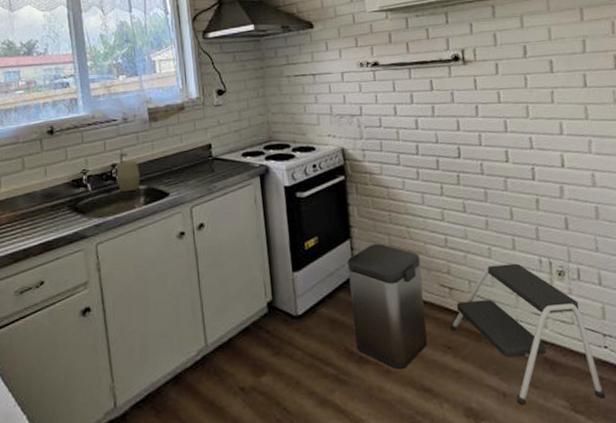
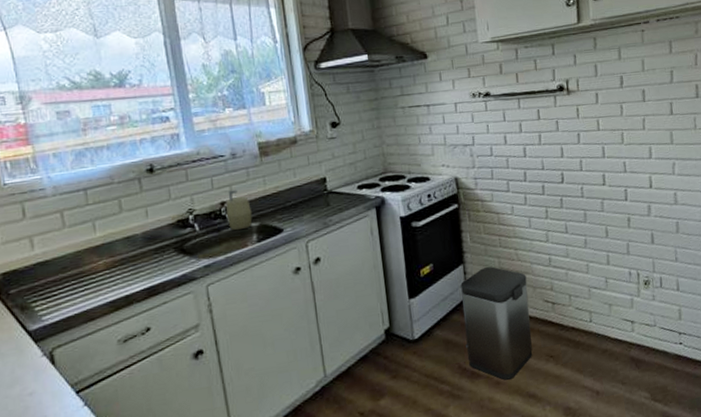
step stool: present [449,263,606,405] -> none [552,276,679,400]

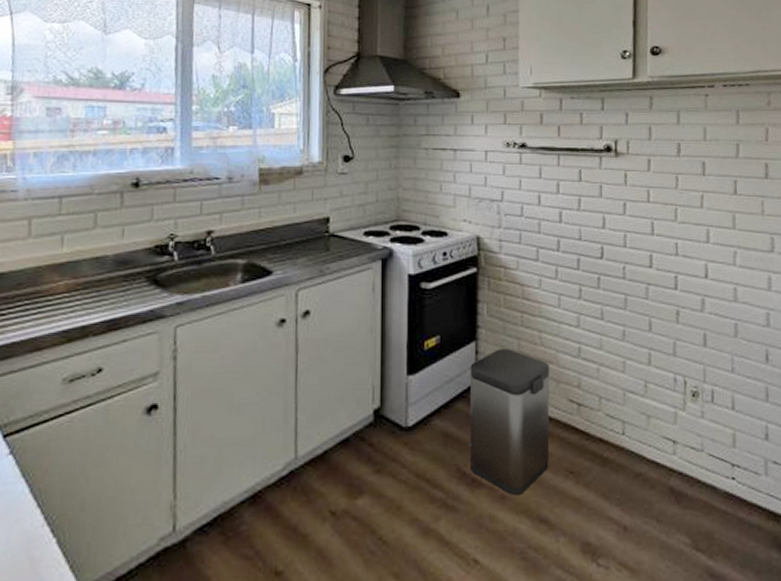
soap dispenser: present [225,189,253,231] -> none [210,218,240,266]

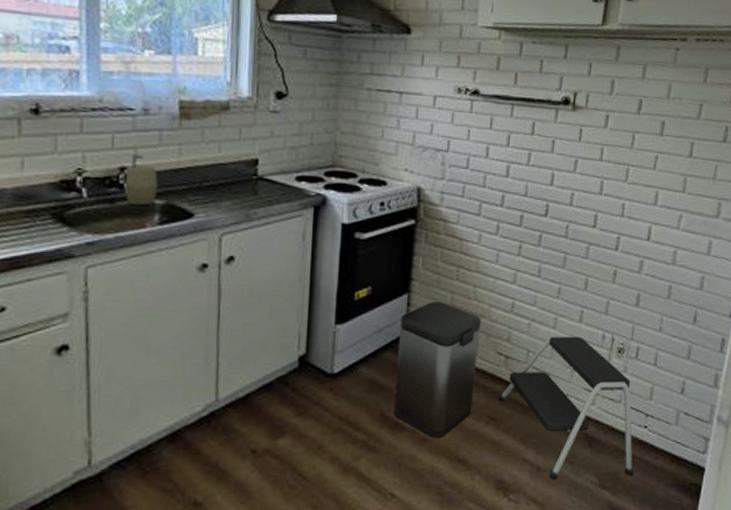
soap dispenser: none [210,218,240,266] -> present [124,154,158,206]
step stool: none [574,380,729,541] -> present [498,336,634,480]

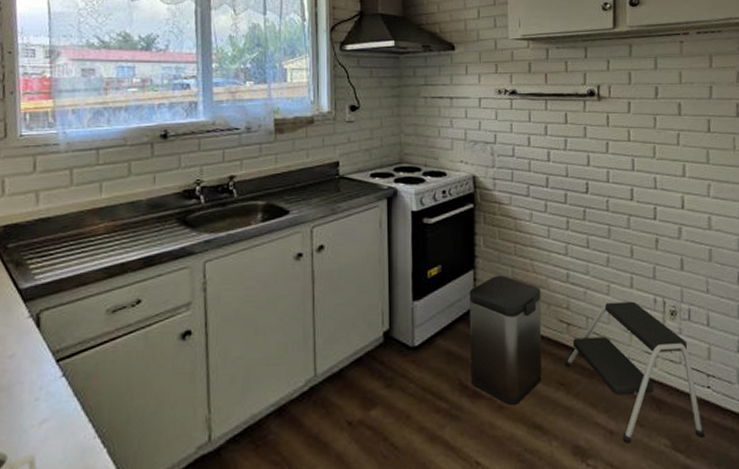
soap dispenser: present [124,154,158,206] -> none [233,165,260,208]

